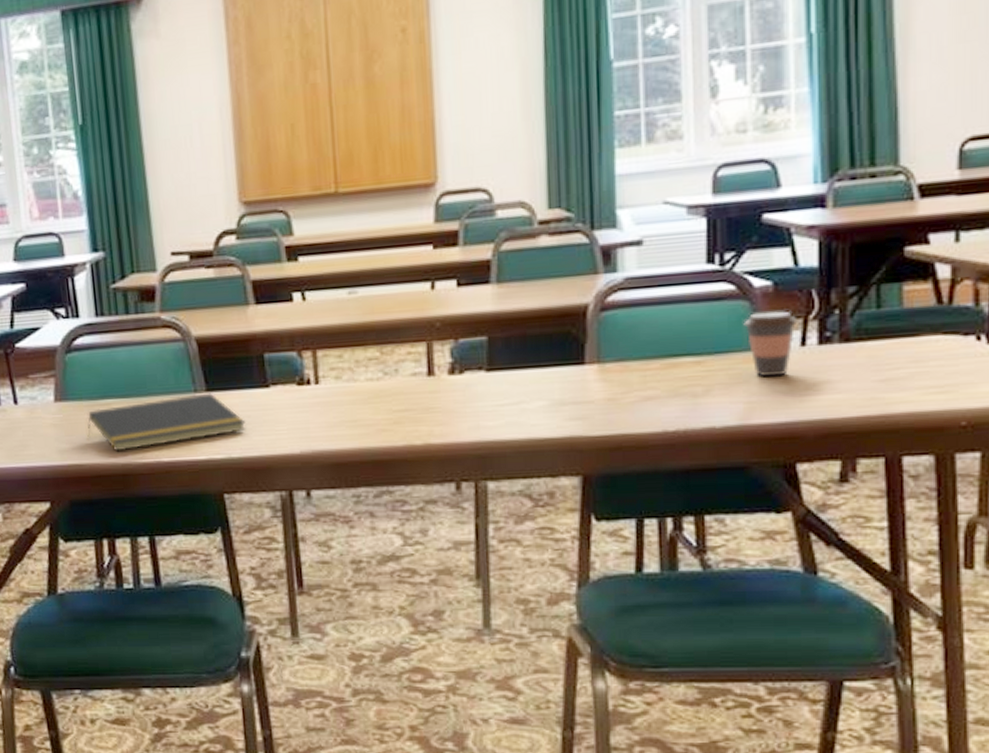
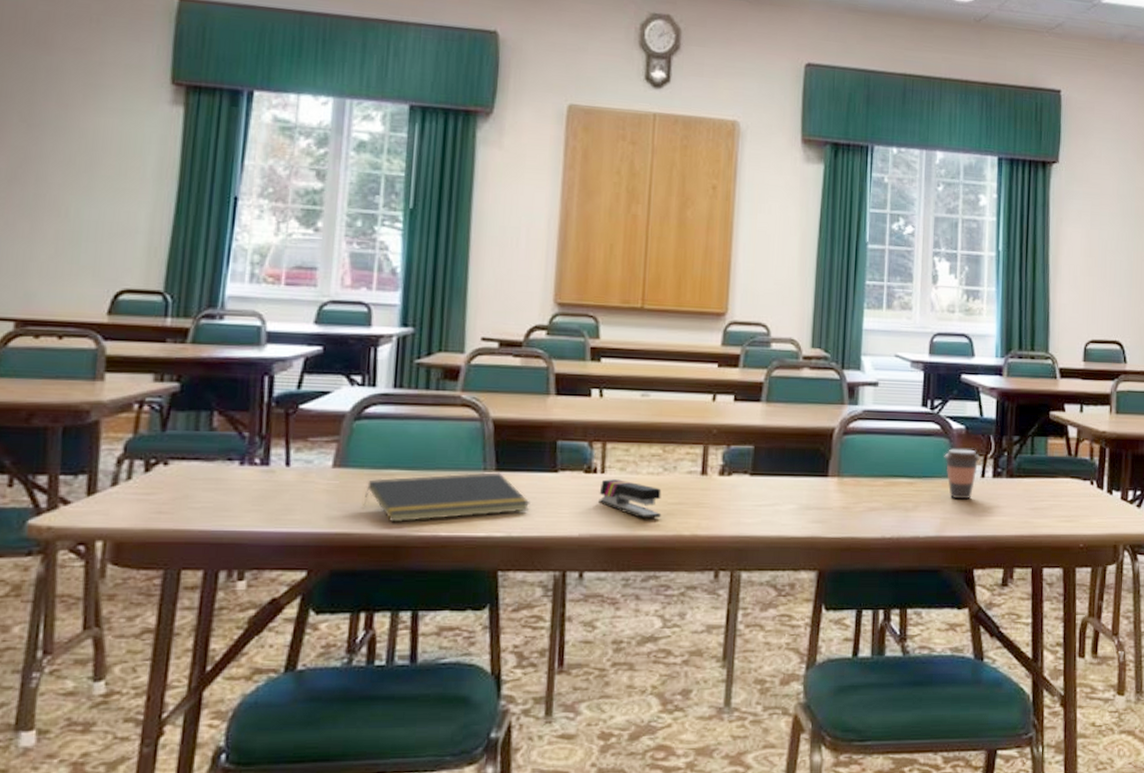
stapler: none [316,389,387,431] -> present [598,479,662,520]

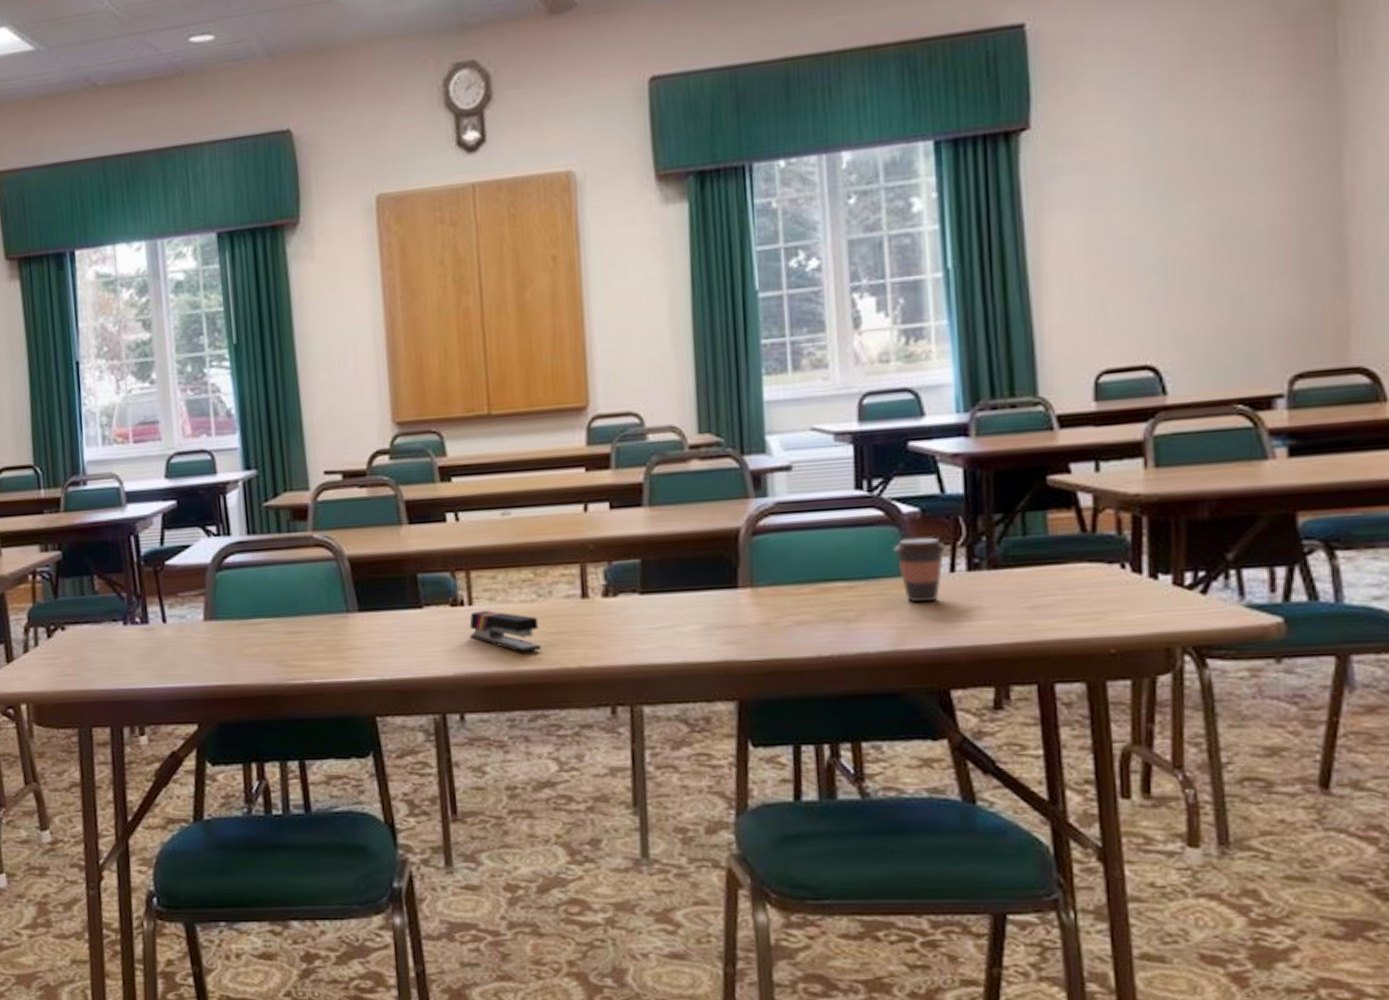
notepad: present [363,472,530,523] -> none [237,613,399,672]

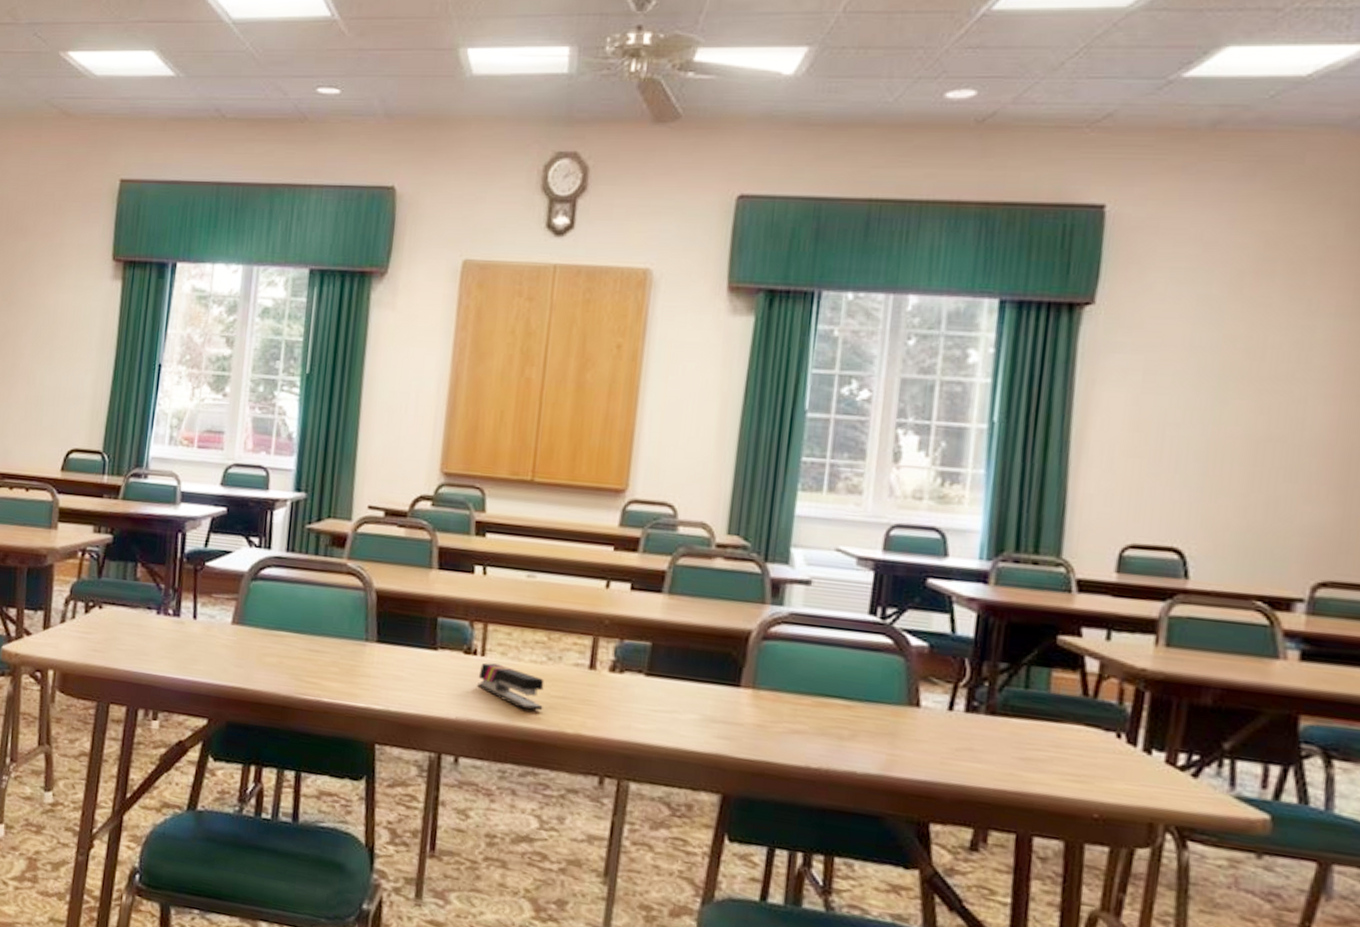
coffee cup: present [893,537,947,603] -> none [896,670,949,735]

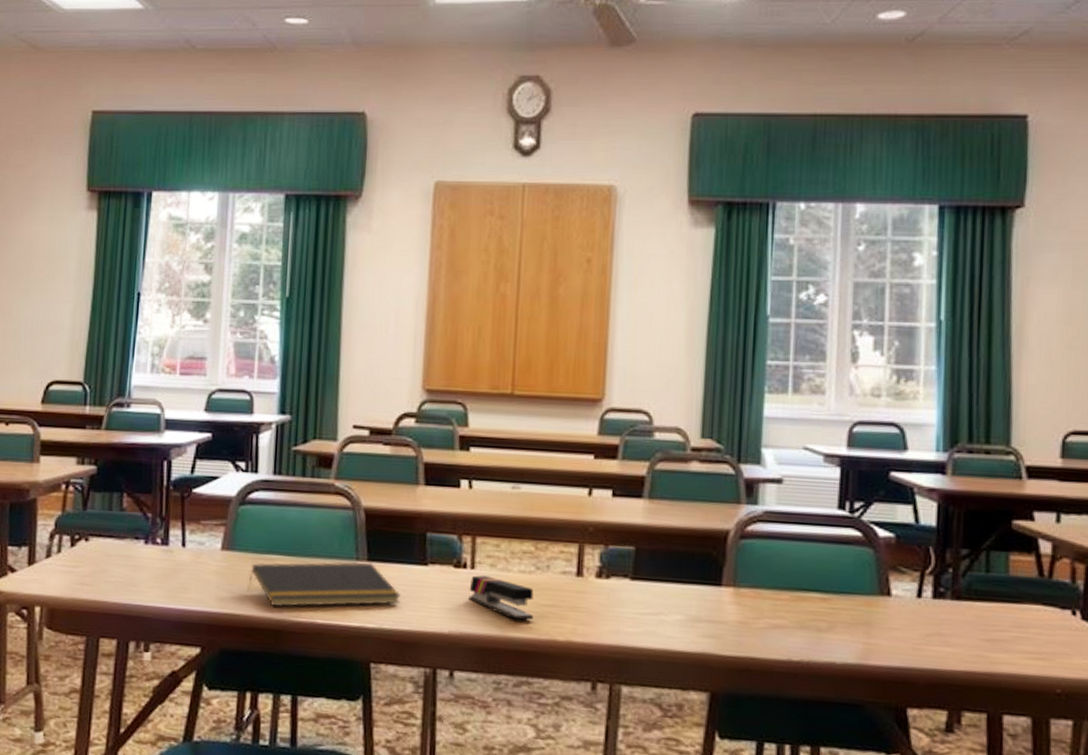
notepad: none [256,638,409,687] -> present [248,562,401,607]

